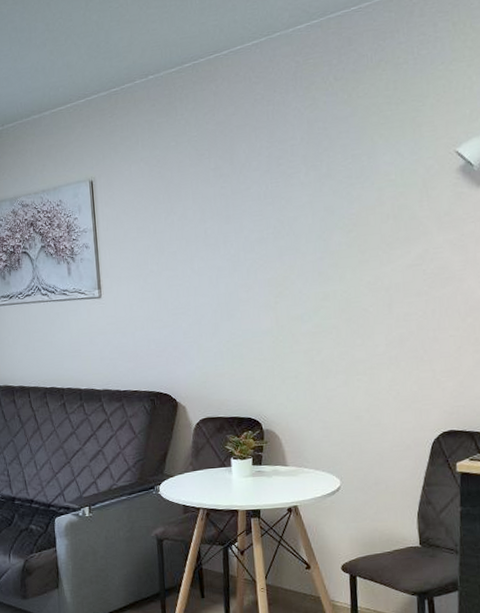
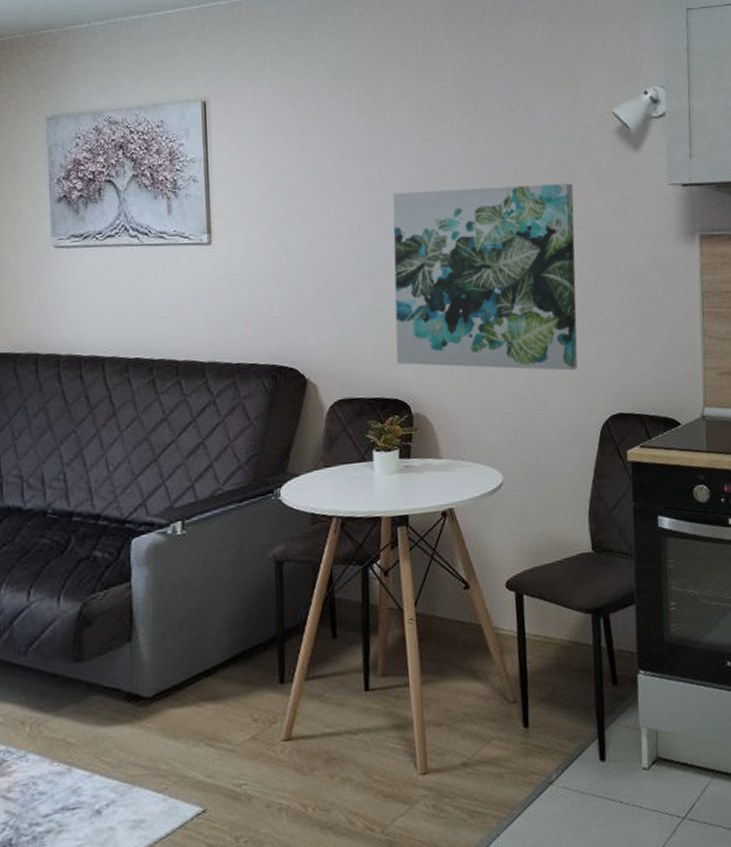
wall art: none [246,224,414,394] -> present [392,183,578,371]

